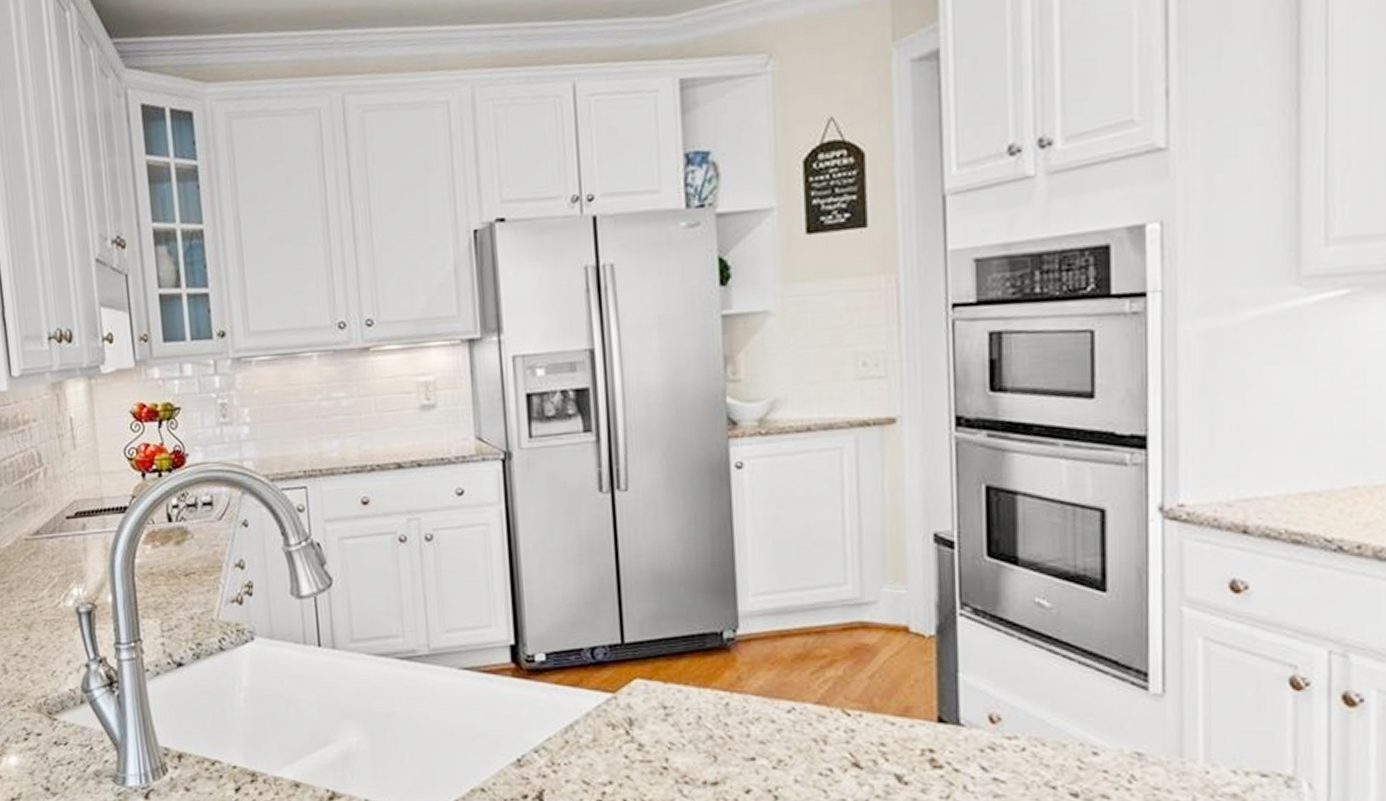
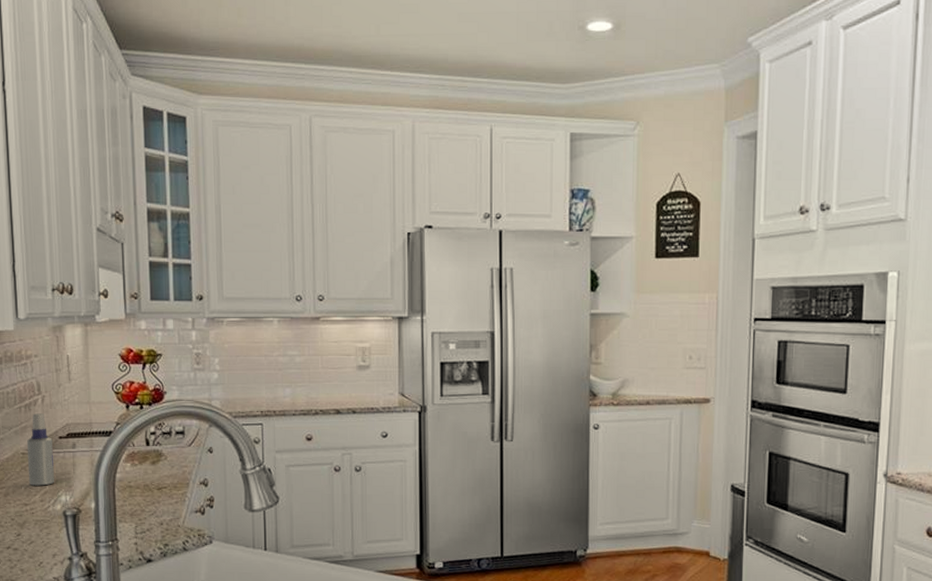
spray bottle: none [29,489,64,578] -> present [26,413,55,486]

